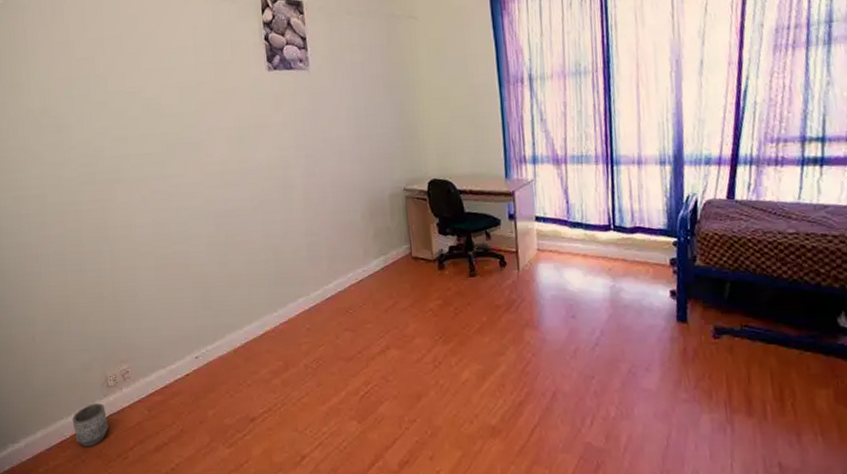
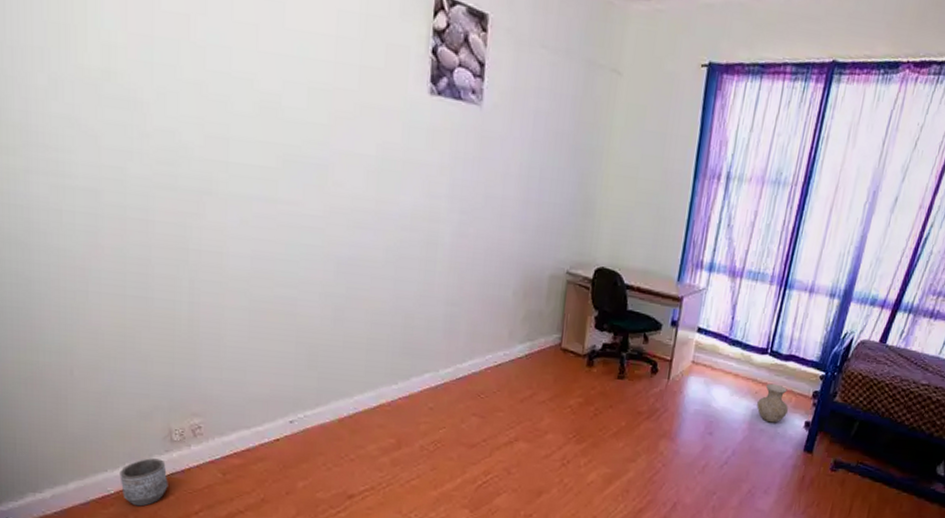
vase: none [613,257,648,297] -> present [757,383,788,423]

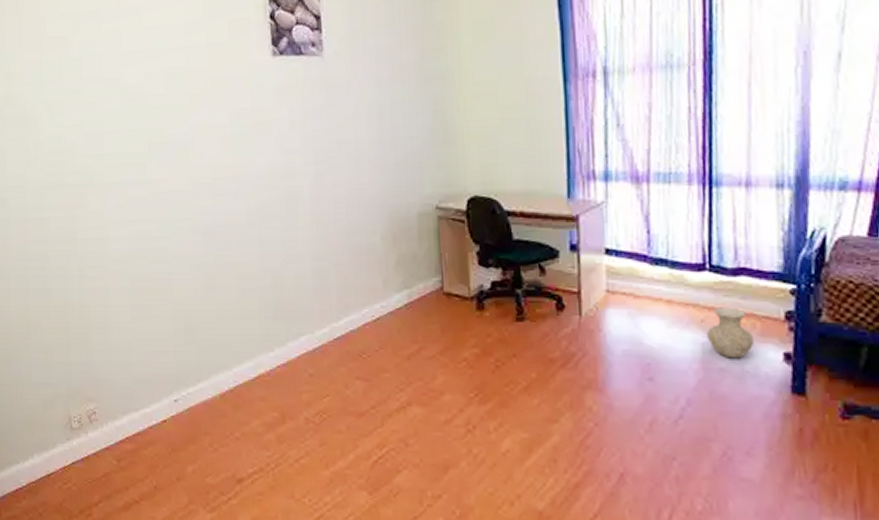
planter: present [120,458,168,507] -> none [29,447,71,499]

